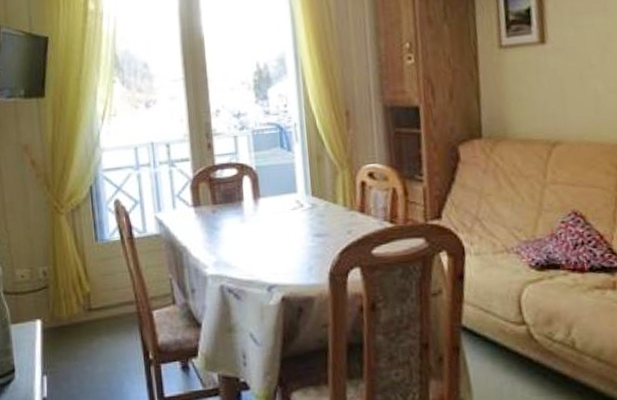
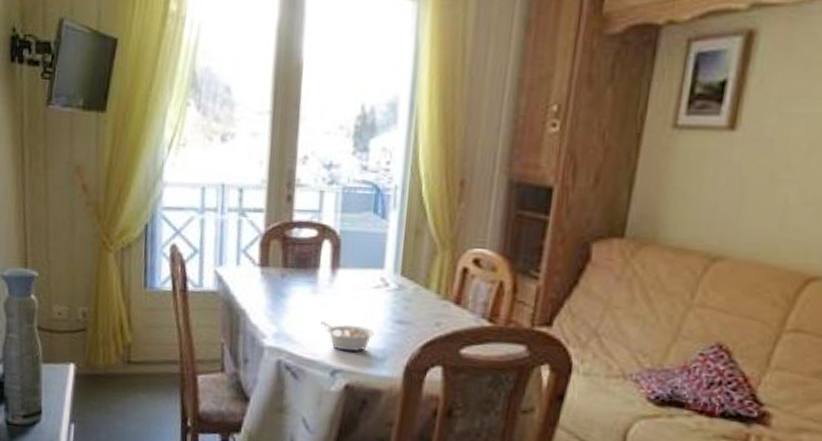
legume: none [252,244,299,268] -> present [321,321,375,352]

